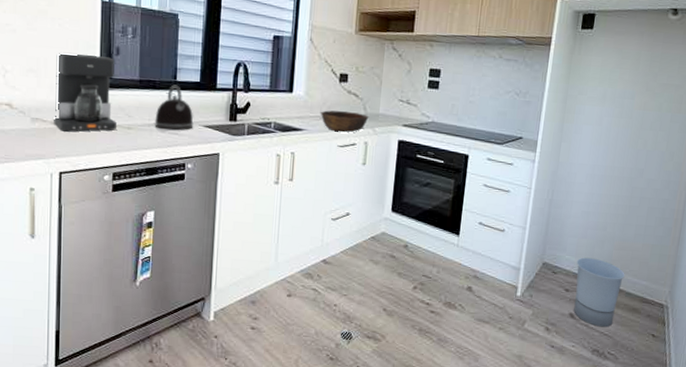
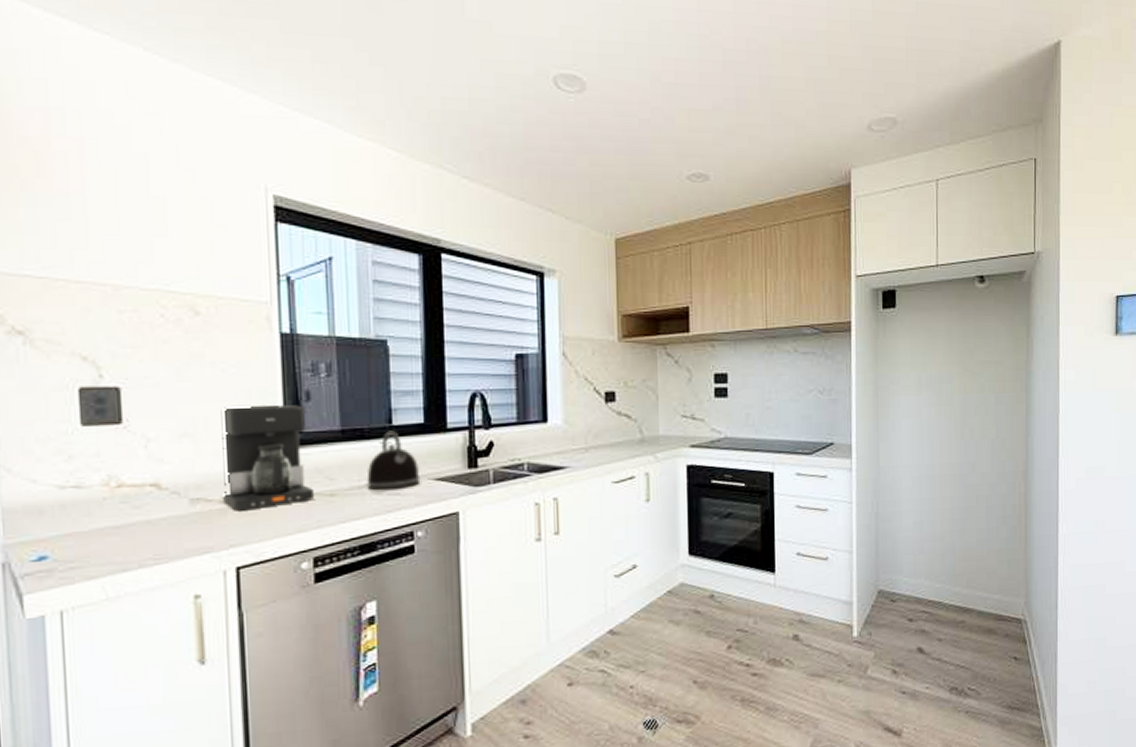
bowl: present [320,110,369,133] -> none [585,437,647,465]
waste bin: present [573,257,625,327] -> none [917,576,973,659]

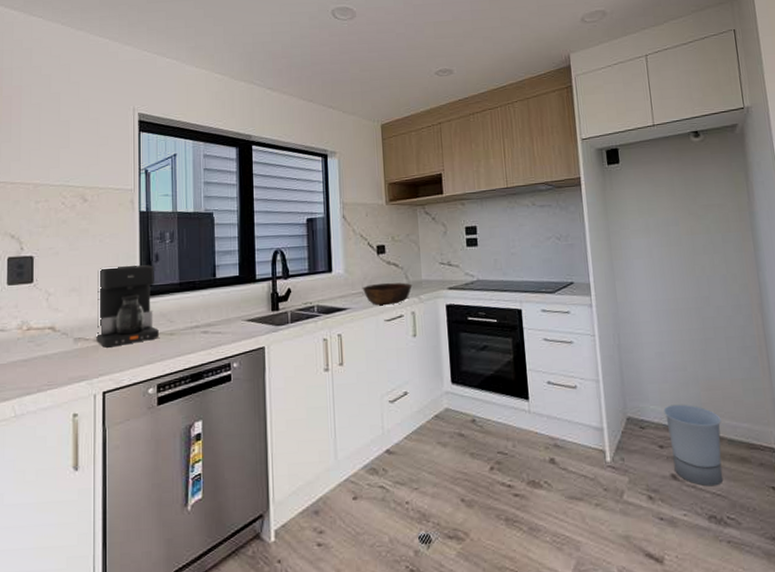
kettle: present [366,430,421,491] -> none [197,282,236,331]
bowl: none [585,437,647,465] -> present [362,282,412,306]
waste bin: none [917,576,973,659] -> present [663,404,724,487]

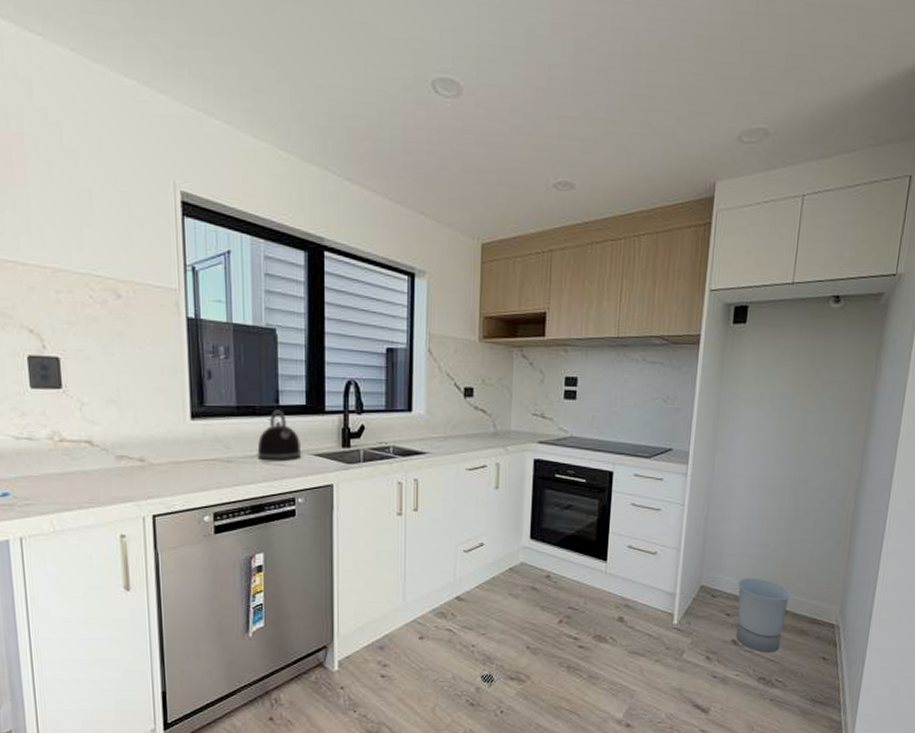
coffee maker: present [96,265,160,348] -> none [139,380,215,469]
kettle: none [197,282,236,331] -> present [257,409,302,462]
bowl: present [362,282,412,306] -> none [444,429,500,454]

